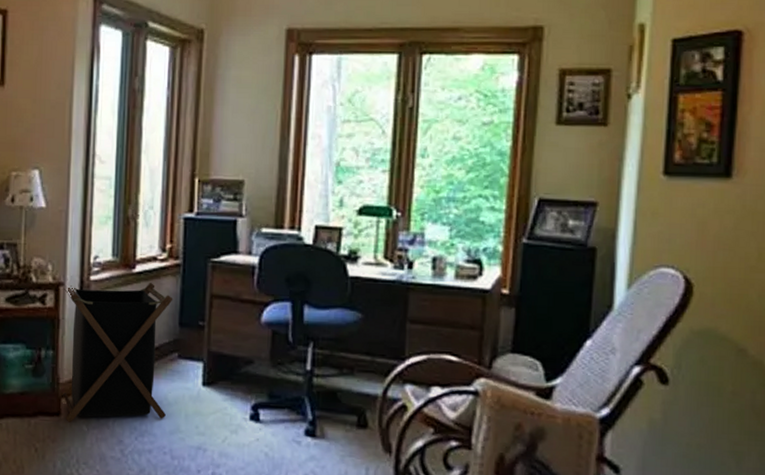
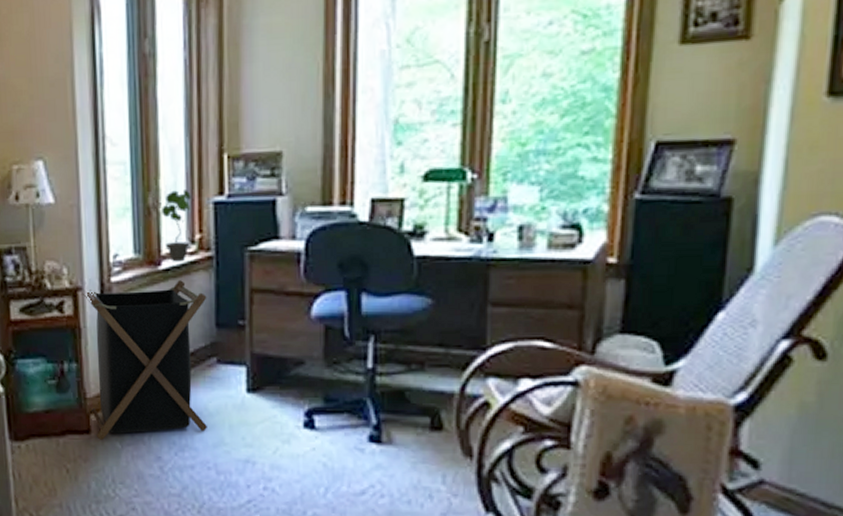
potted plant: none [139,205,165,267] -> present [162,190,191,262]

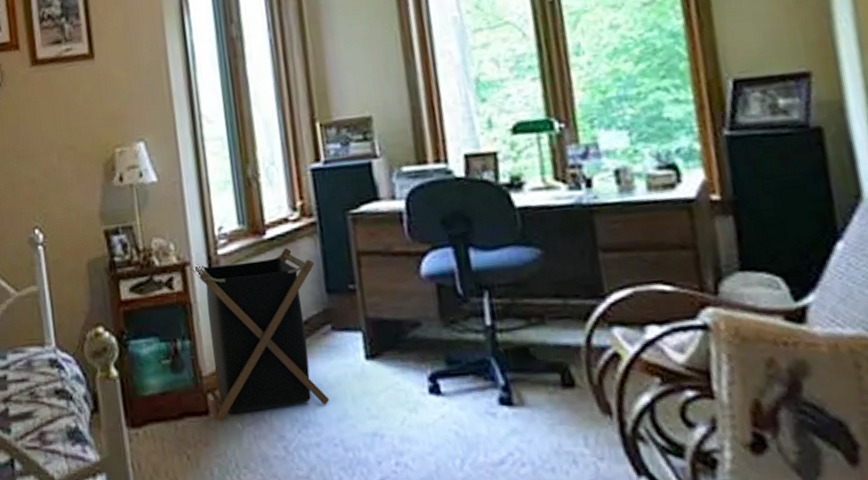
potted plant: present [162,190,191,262] -> none [261,159,293,231]

